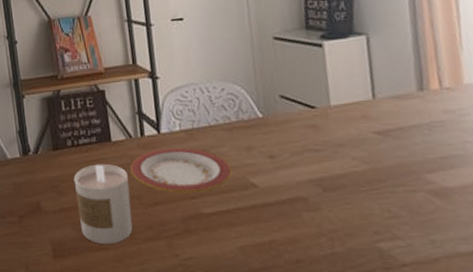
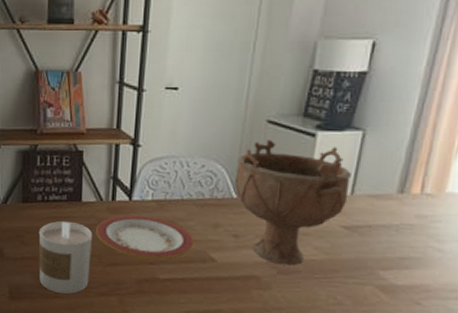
decorative bowl: none [254,54,371,181] -> present [235,140,352,266]

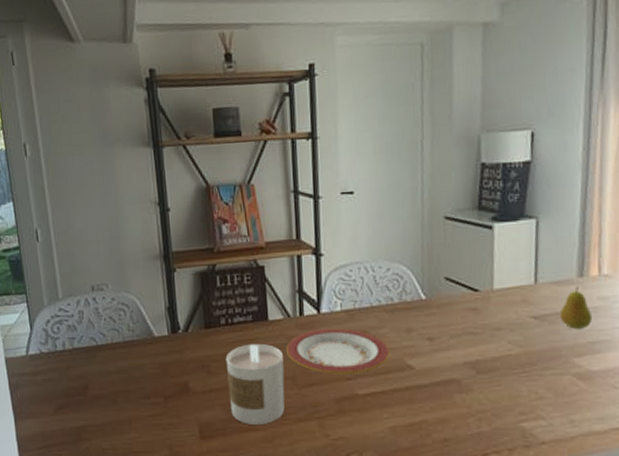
decorative bowl: present [235,140,352,266] -> none [421,236,533,364]
fruit: none [371,201,406,244] -> present [559,286,592,329]

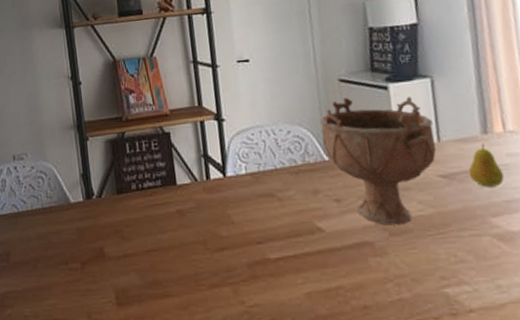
candle: present [225,343,285,425] -> none [138,208,198,291]
plate: present [286,328,390,374] -> none [195,191,299,238]
decorative bowl: none [421,236,533,364] -> present [320,96,436,226]

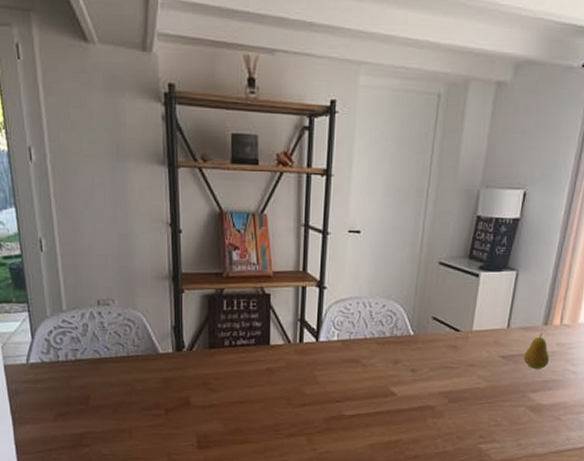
decorative bowl: present [320,96,436,226] -> none [412,280,508,394]

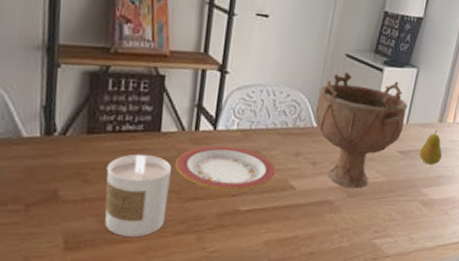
candle: none [226,365,281,438] -> present [105,154,171,236]
plate: none [284,355,377,397] -> present [175,145,277,191]
decorative bowl: none [412,280,508,394] -> present [316,72,408,189]

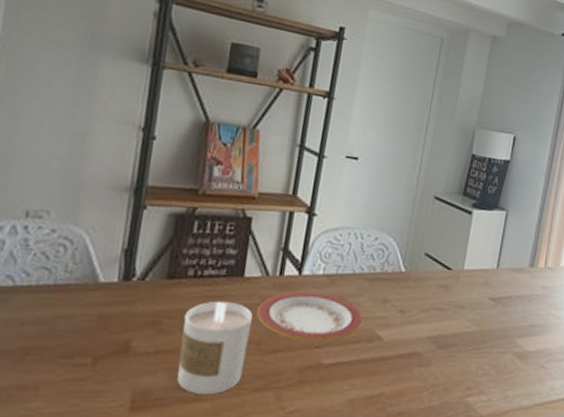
decorative bowl: present [316,72,408,189] -> none [404,215,498,339]
fruit: present [419,129,442,165] -> none [511,274,535,313]

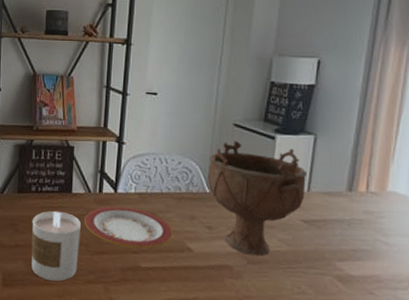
decorative bowl: none [404,215,498,339] -> present [208,141,308,256]

